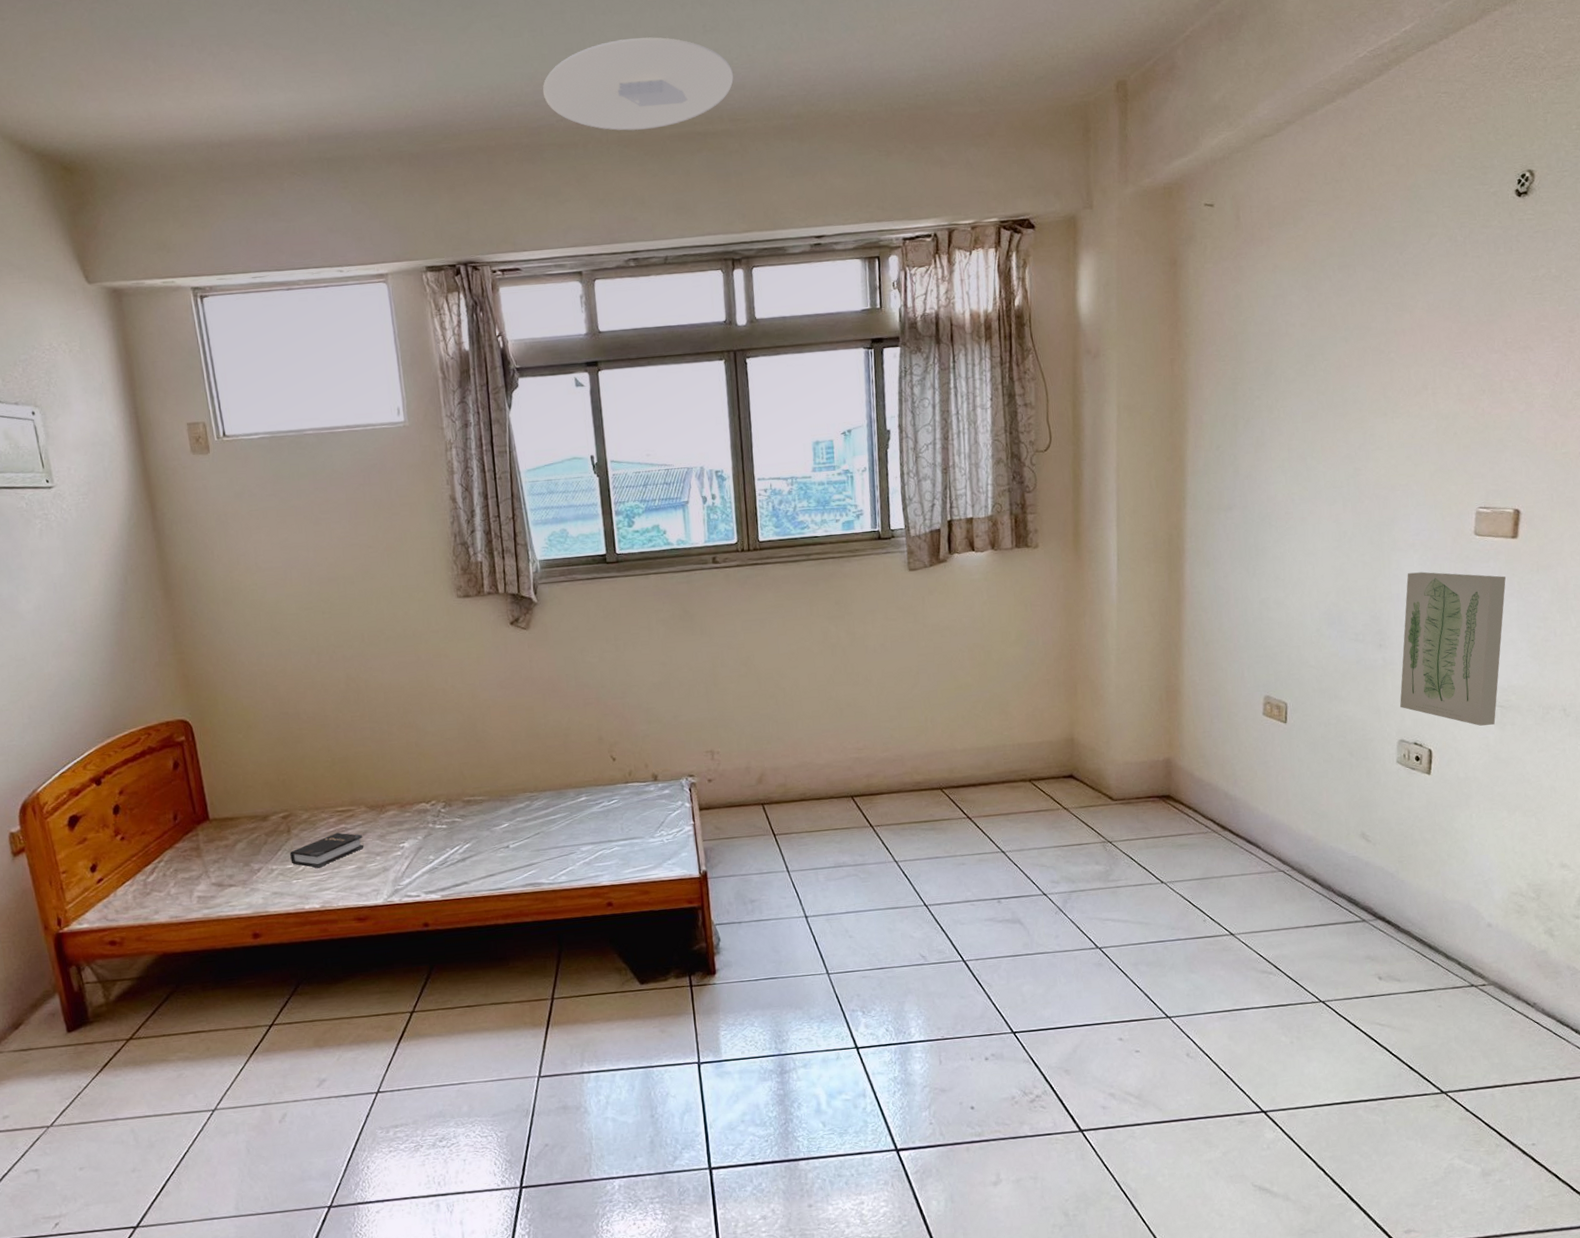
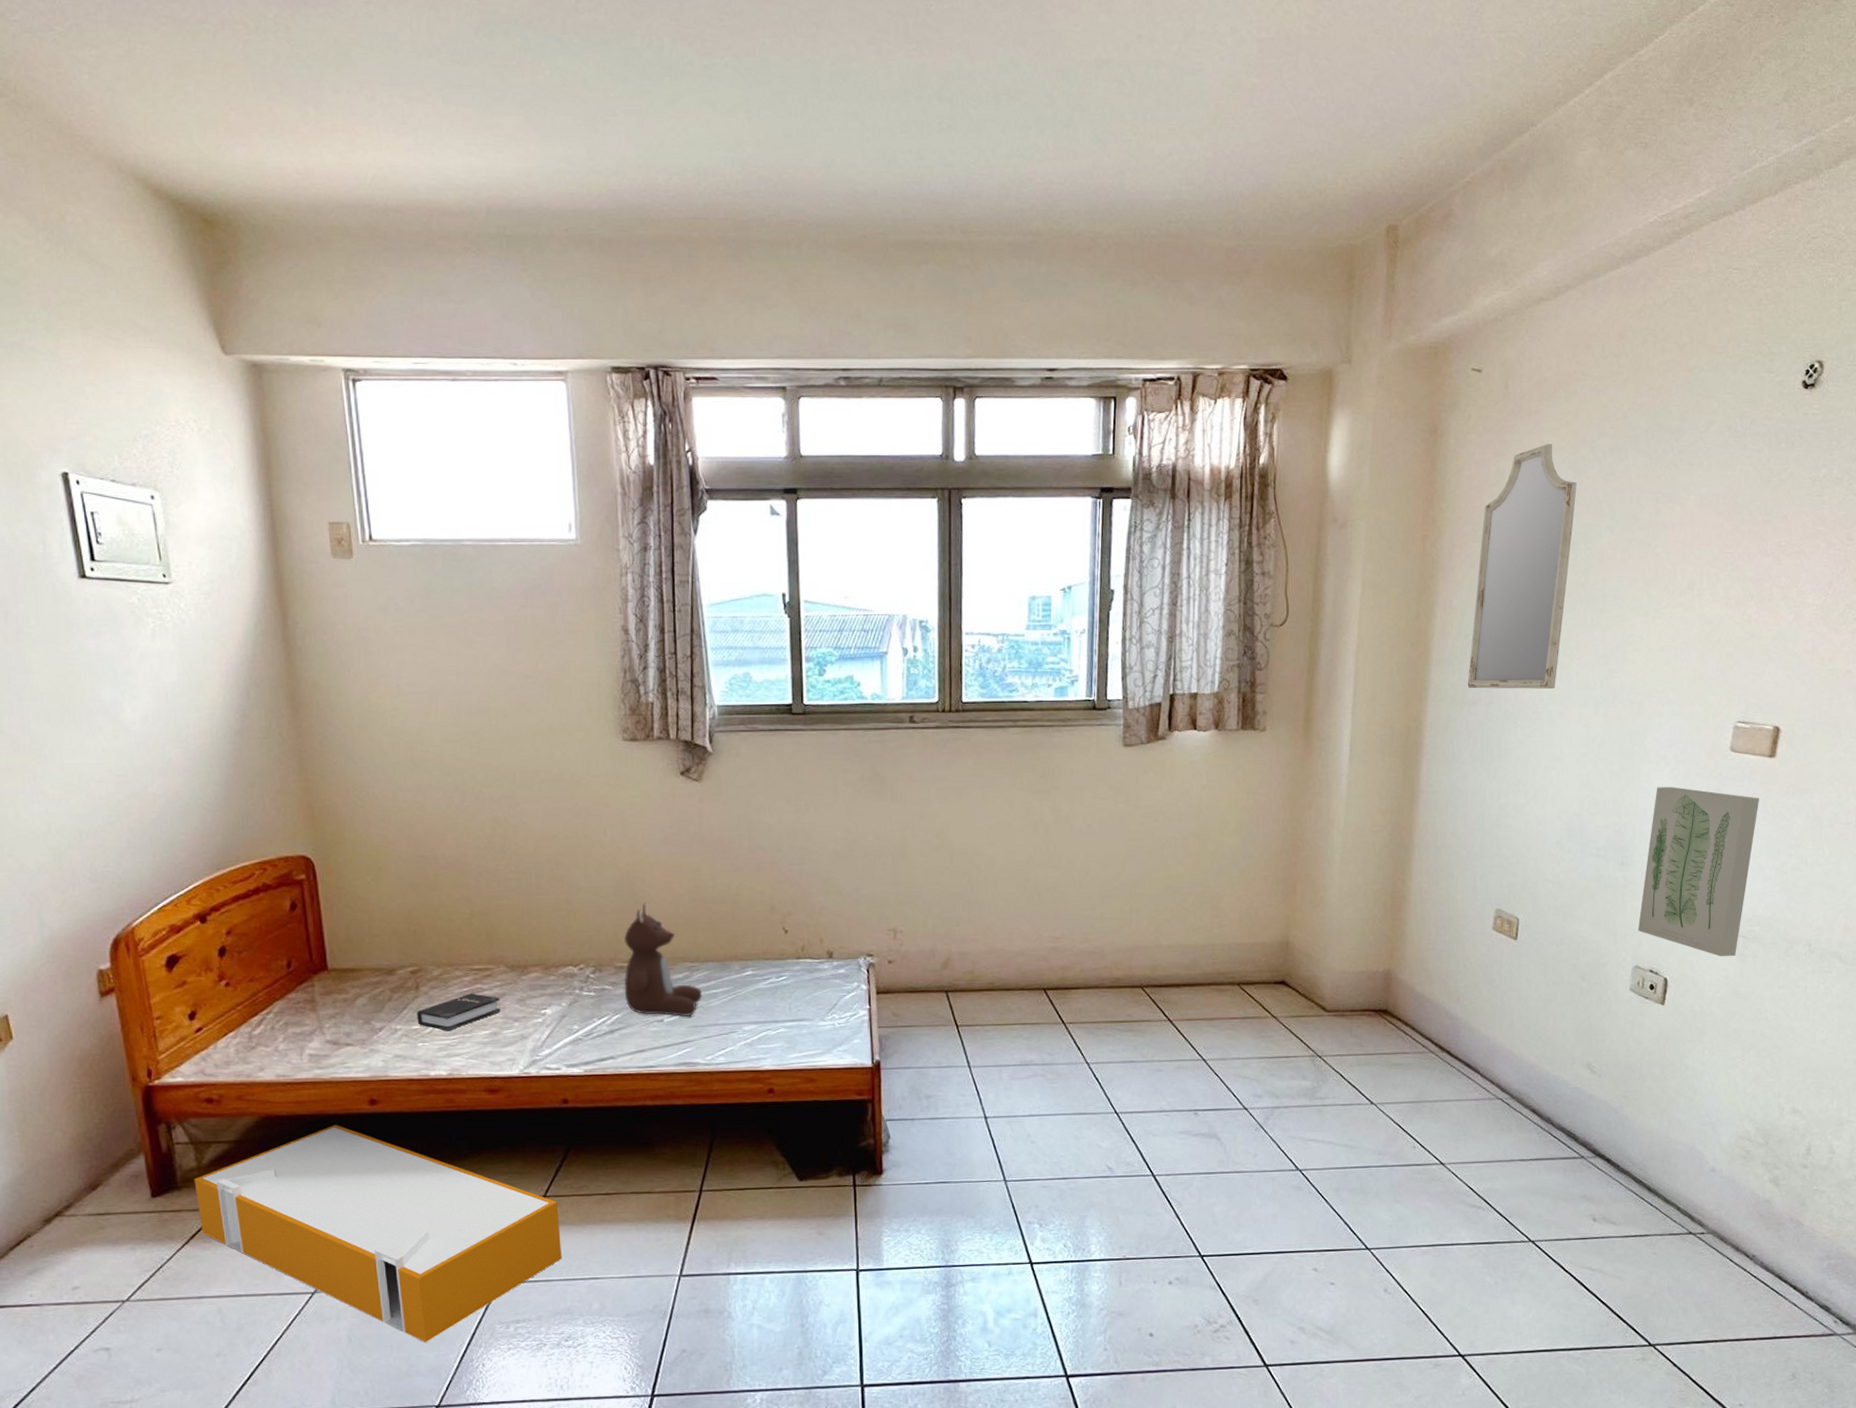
storage bin: none [103,957,432,1150] -> present [194,1124,562,1343]
teddy bear: none [468,742,542,843] -> present [623,903,702,1017]
ceiling light: present [542,37,734,131] -> none [755,130,969,233]
home mirror: none [1222,266,1311,495] -> present [1467,444,1577,689]

